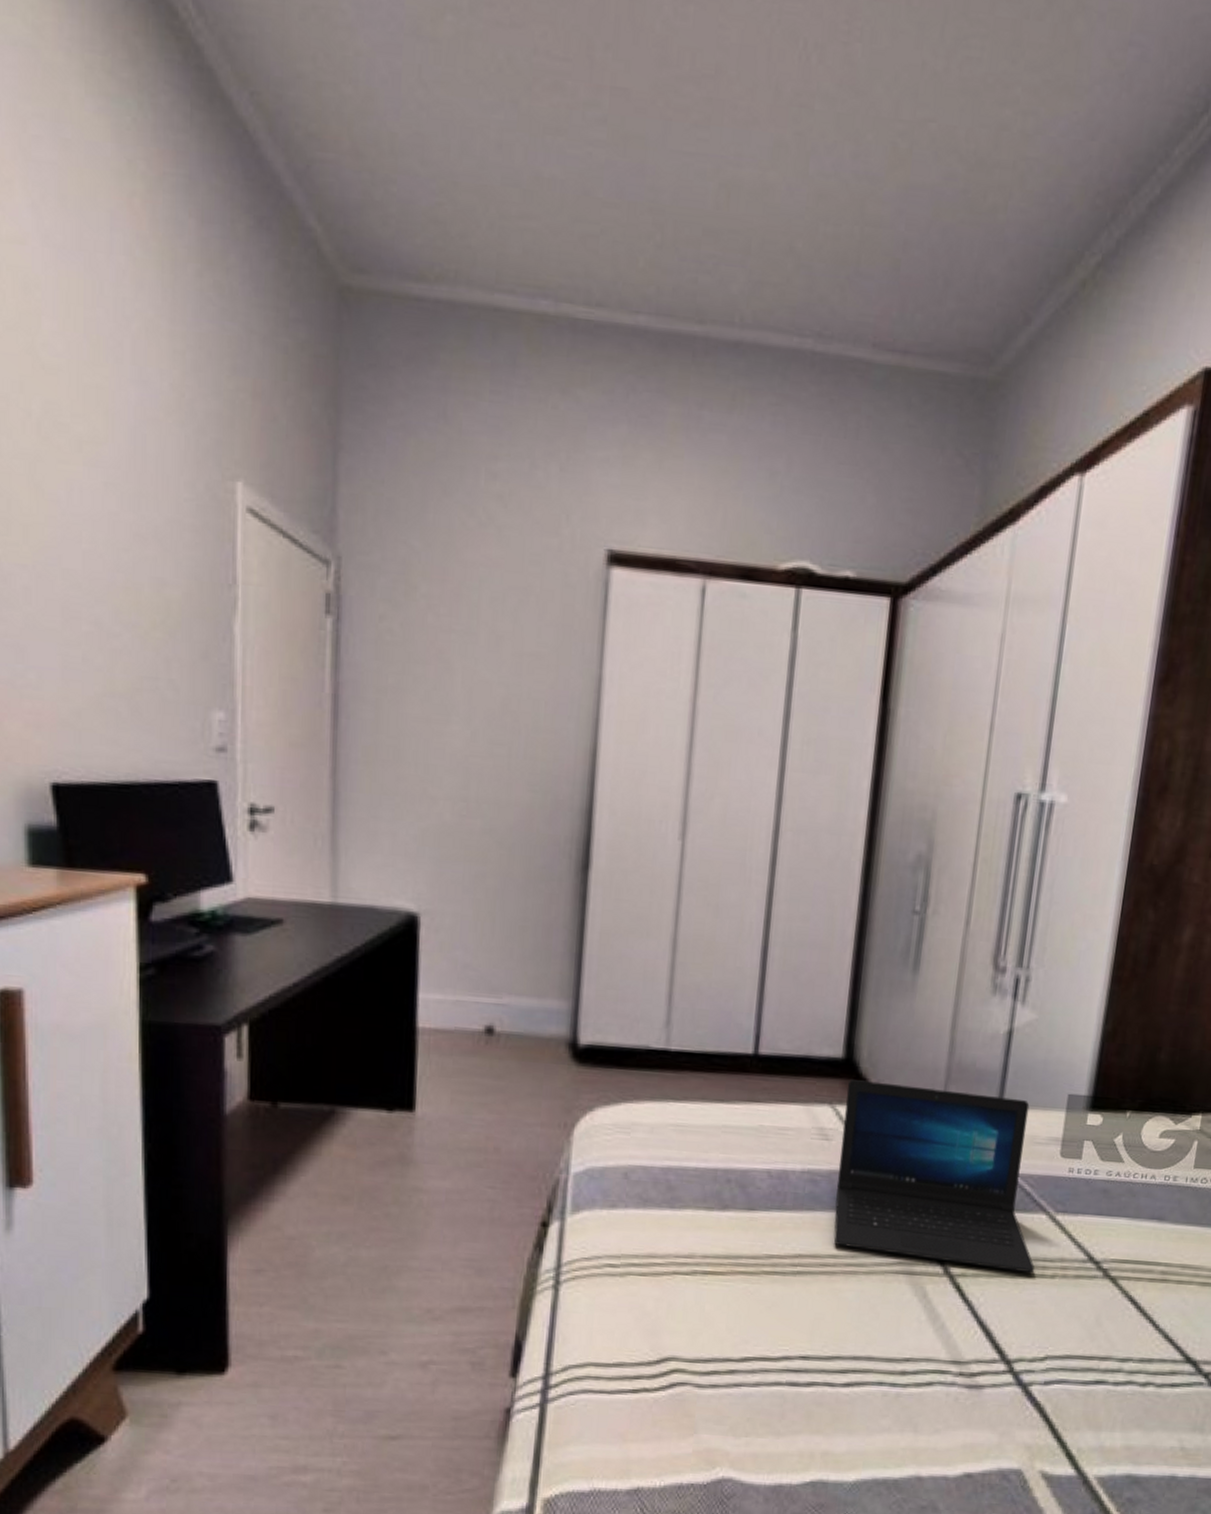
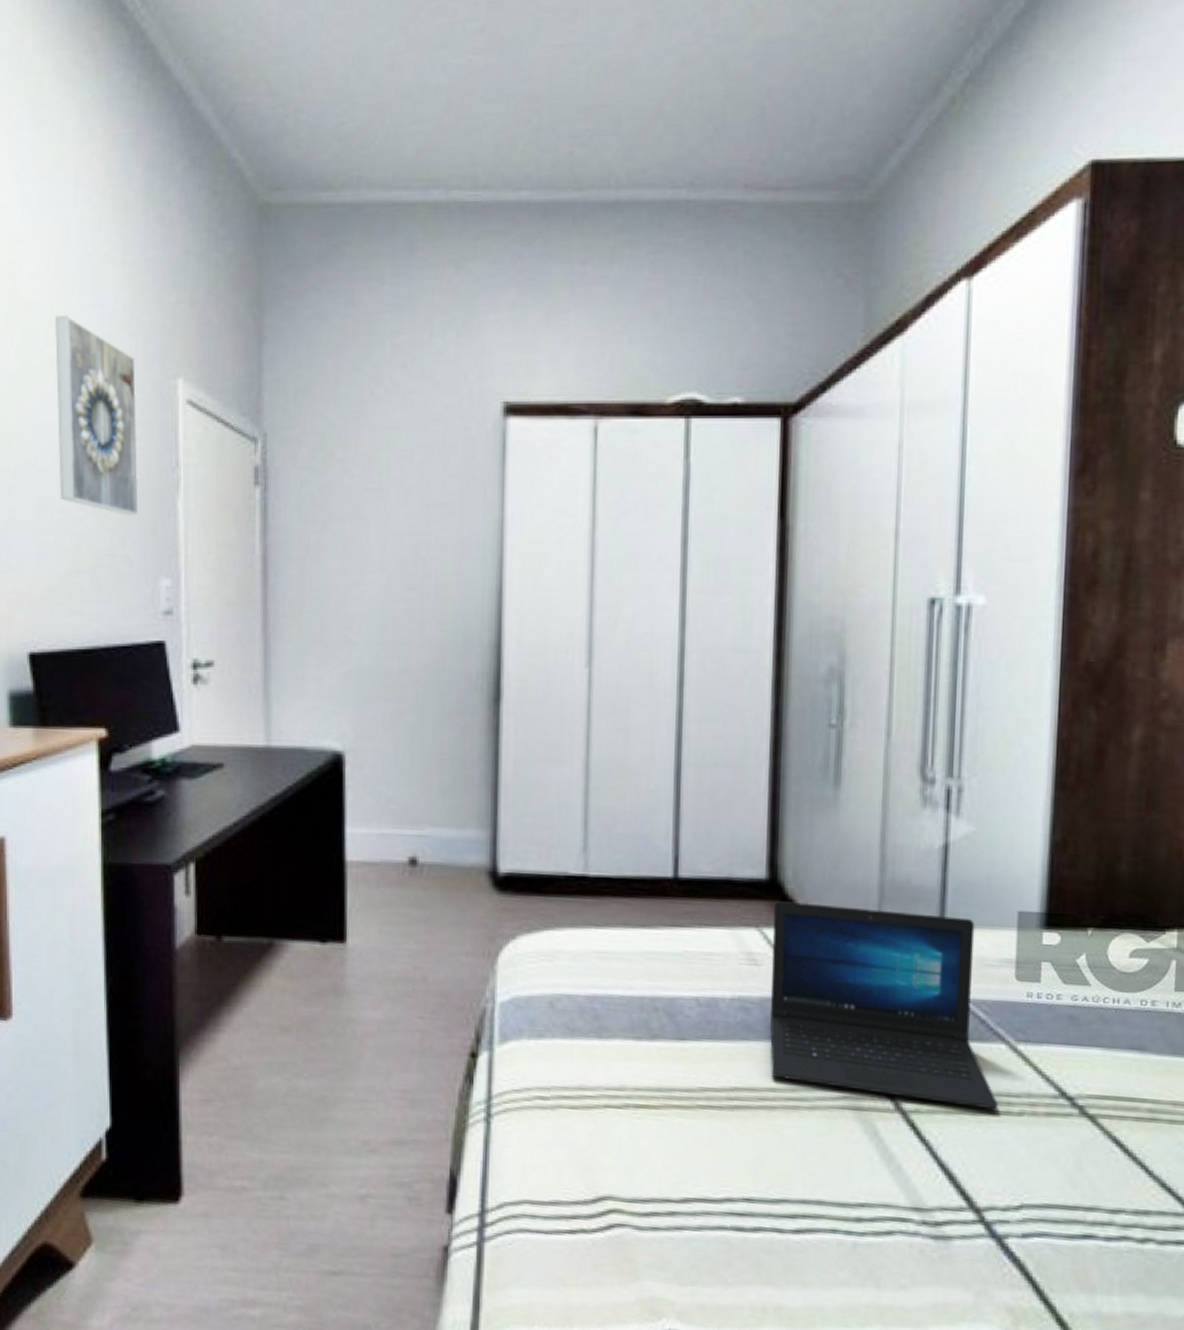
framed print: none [83,387,188,636] -> present [54,314,139,516]

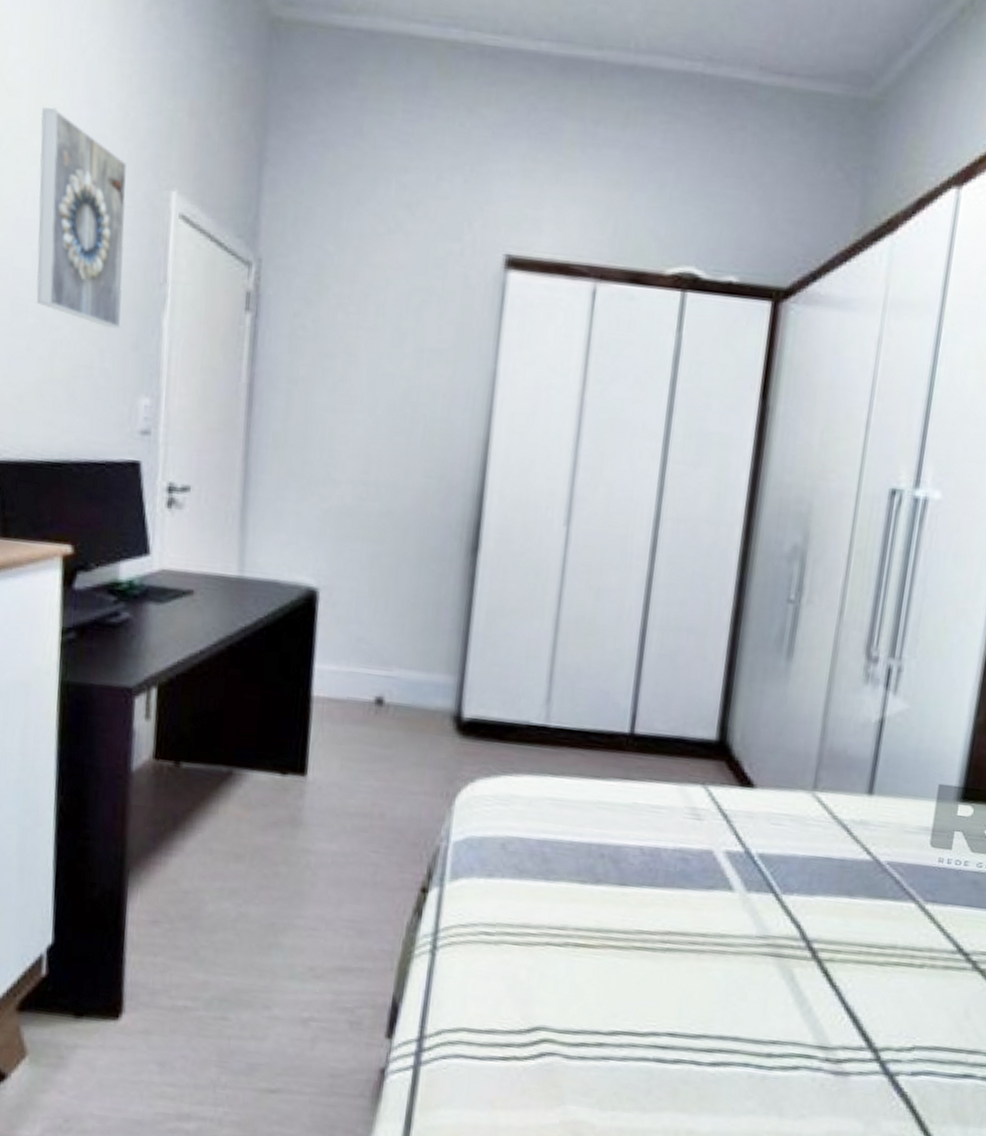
laptop: present [769,901,998,1110] -> none [703,762,903,962]

